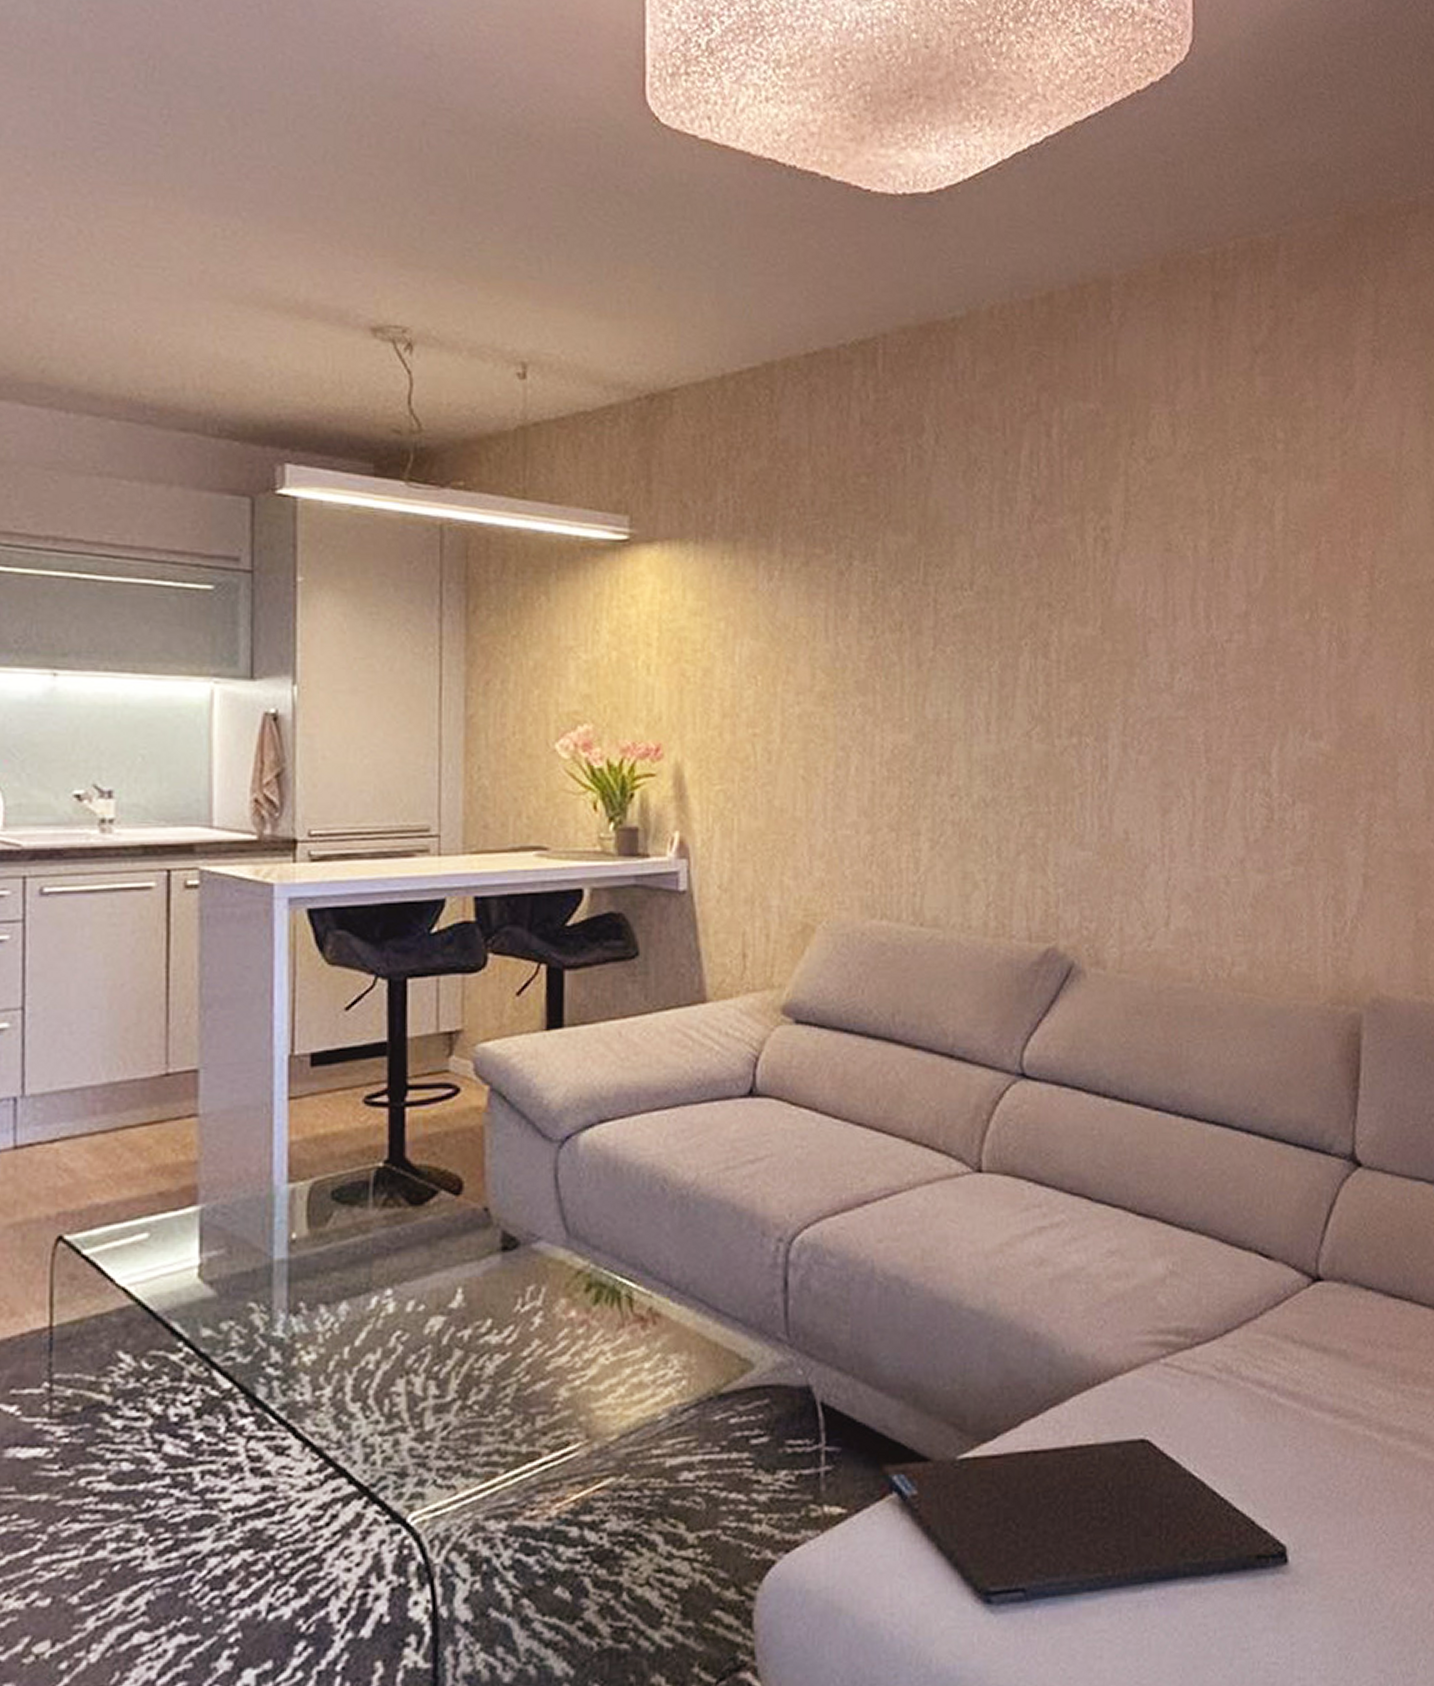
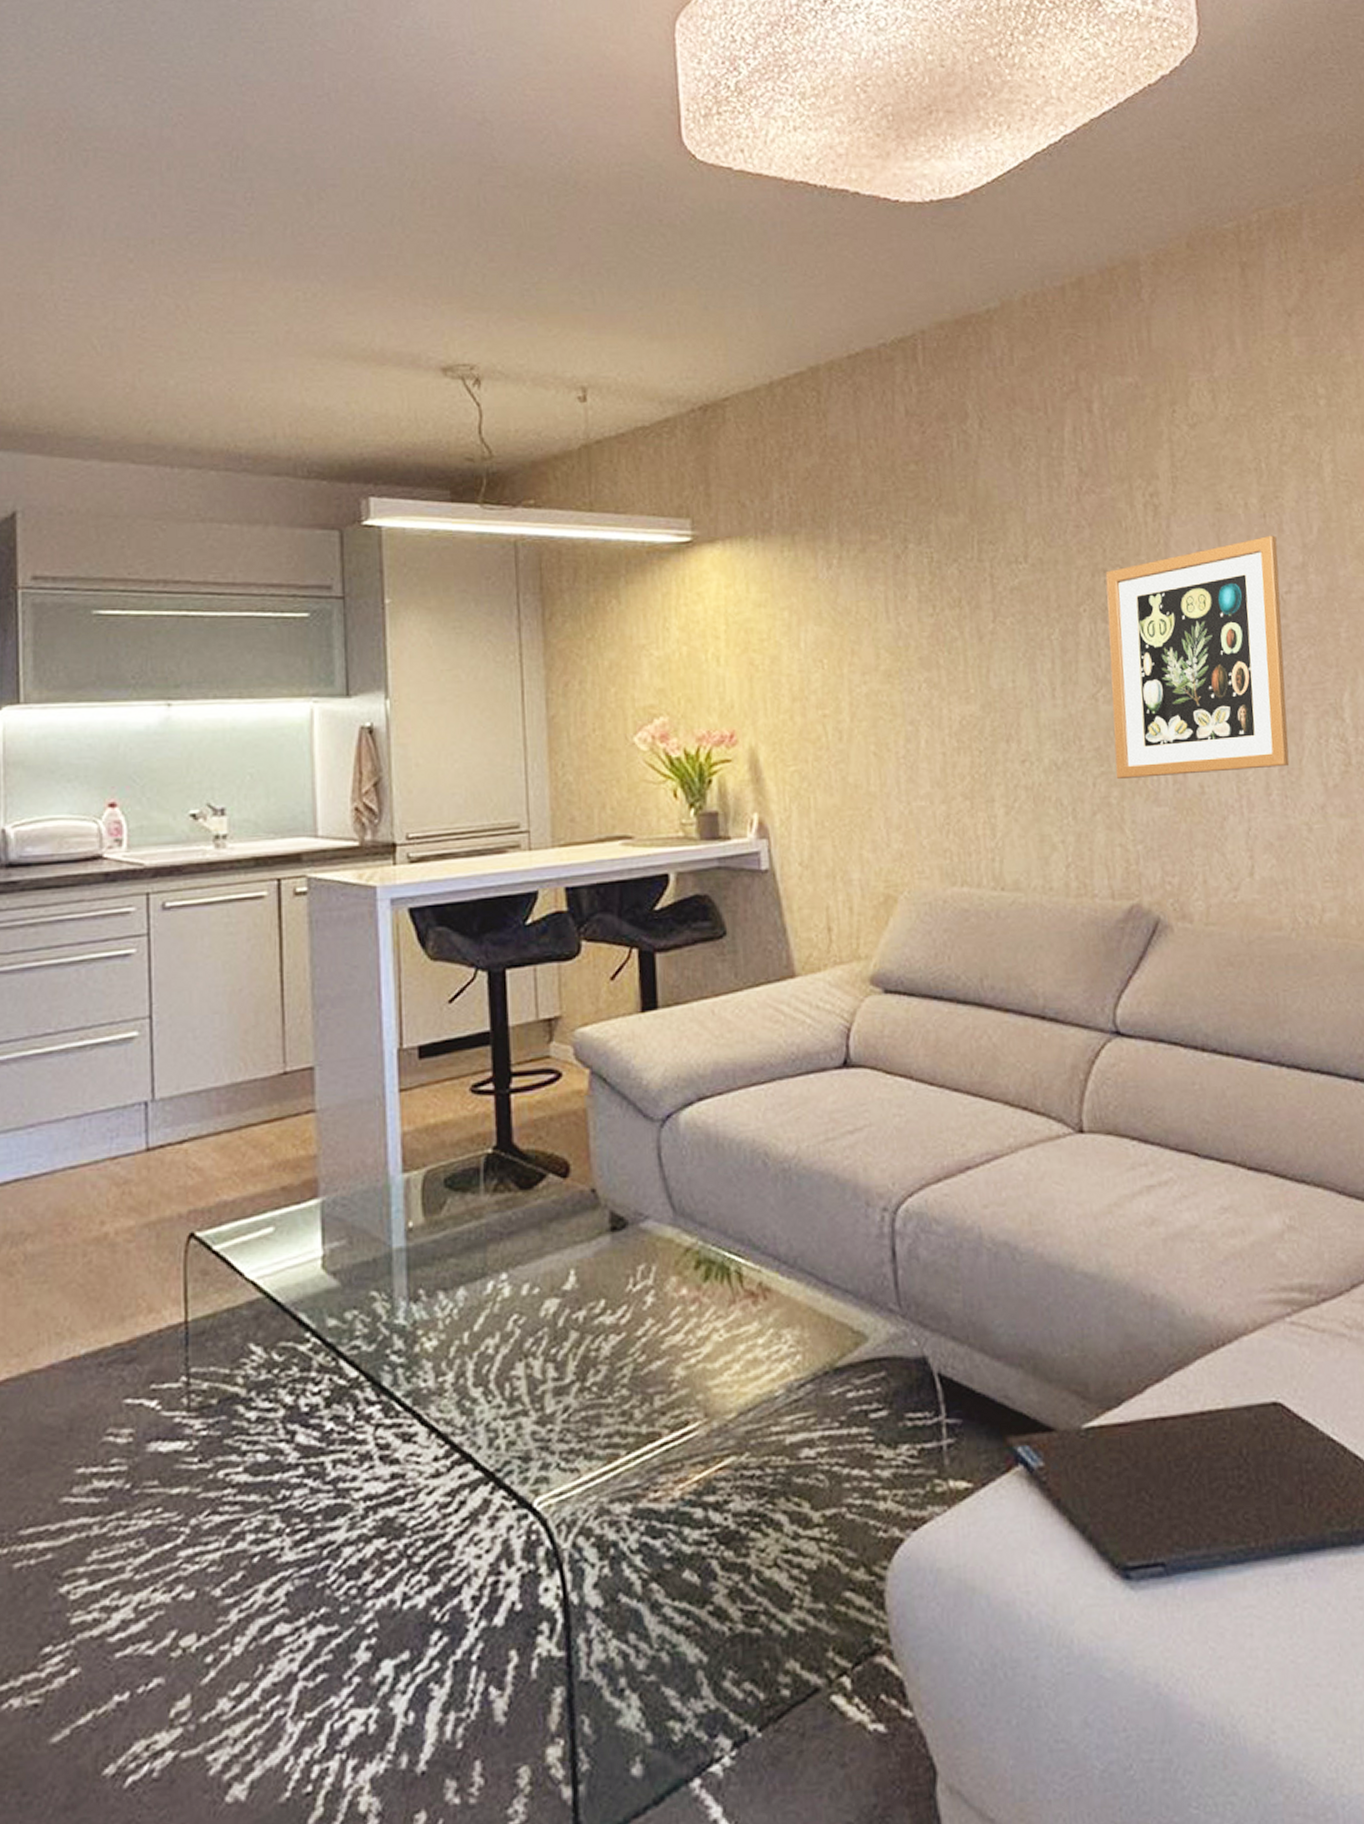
wall art: none [1043,580,1222,821] -> present [1105,535,1290,780]

